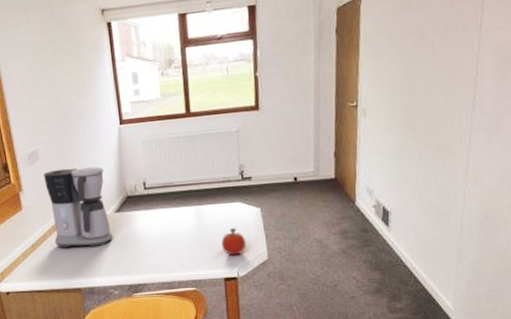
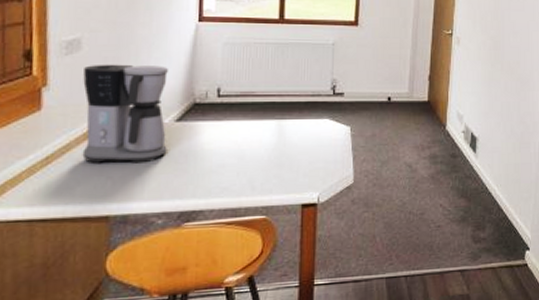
fruit: present [221,228,247,256] -> none [303,147,332,178]

